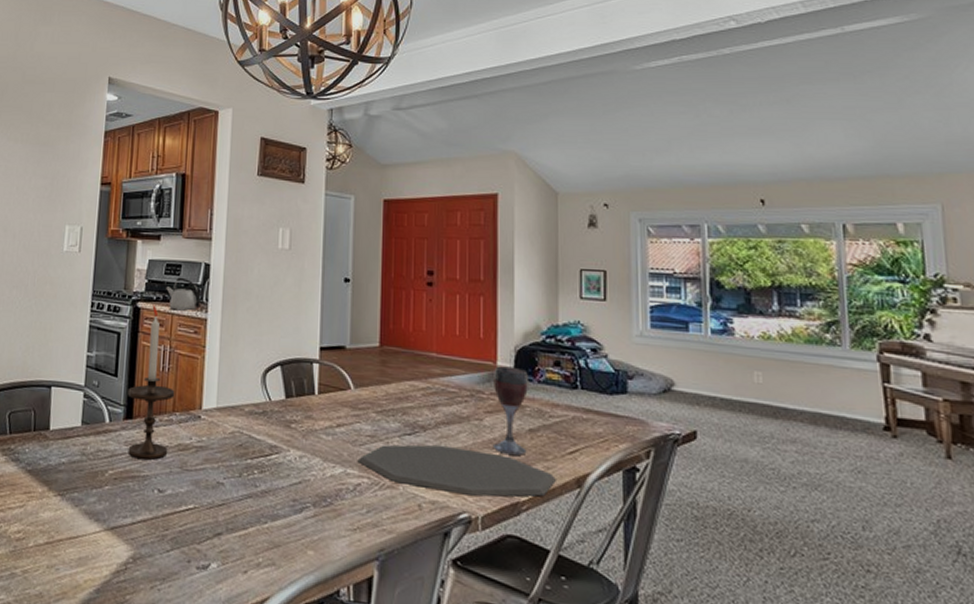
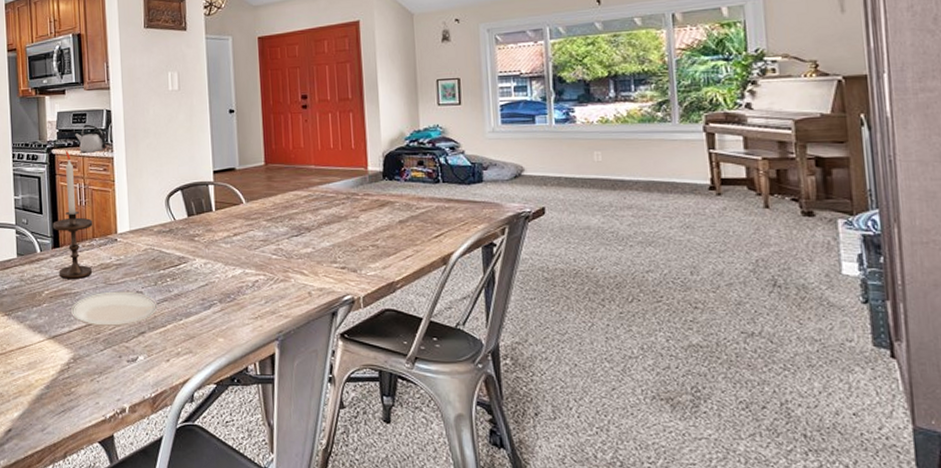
plate: none [137,479,240,523] -> present [71,291,158,327]
placemat: present [357,444,556,497] -> none [253,241,425,282]
cup: present [492,366,528,455] -> none [365,170,399,243]

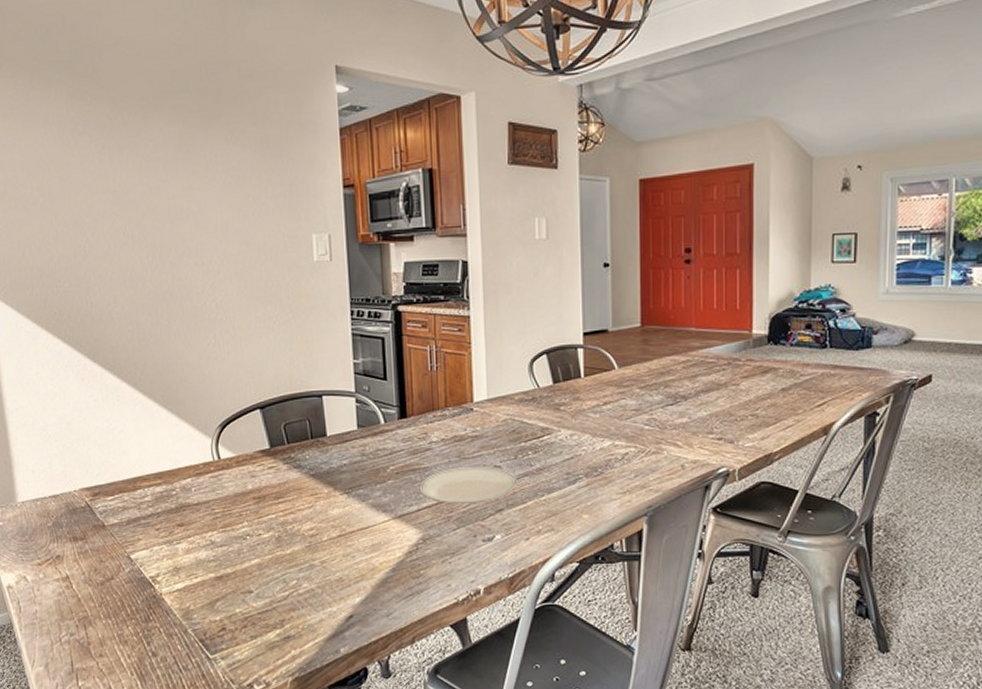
candlestick: present [53,149,93,279] -> none [399,305,446,453]
kettle: present [75,124,107,153] -> none [425,277,462,310]

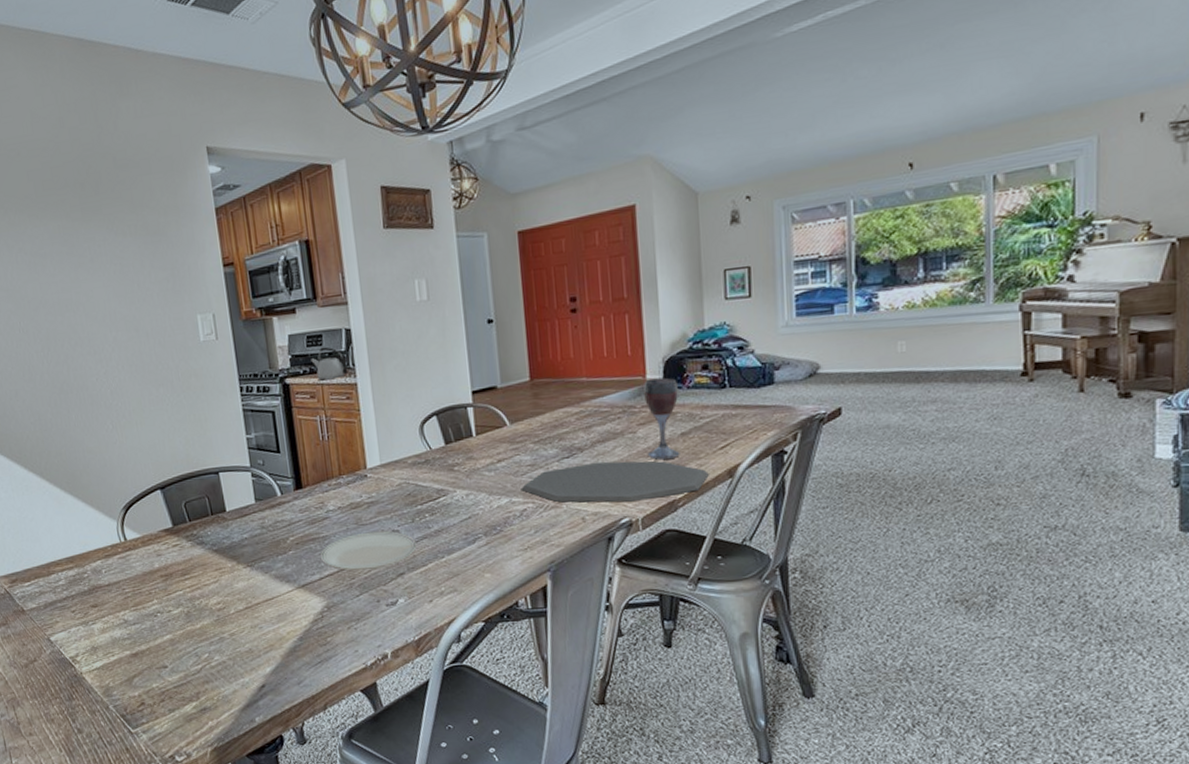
kettle: none [425,277,462,310] -> present [311,347,348,380]
placemat: none [624,411,805,453] -> present [521,461,709,503]
cup: none [748,333,781,413] -> present [643,377,680,460]

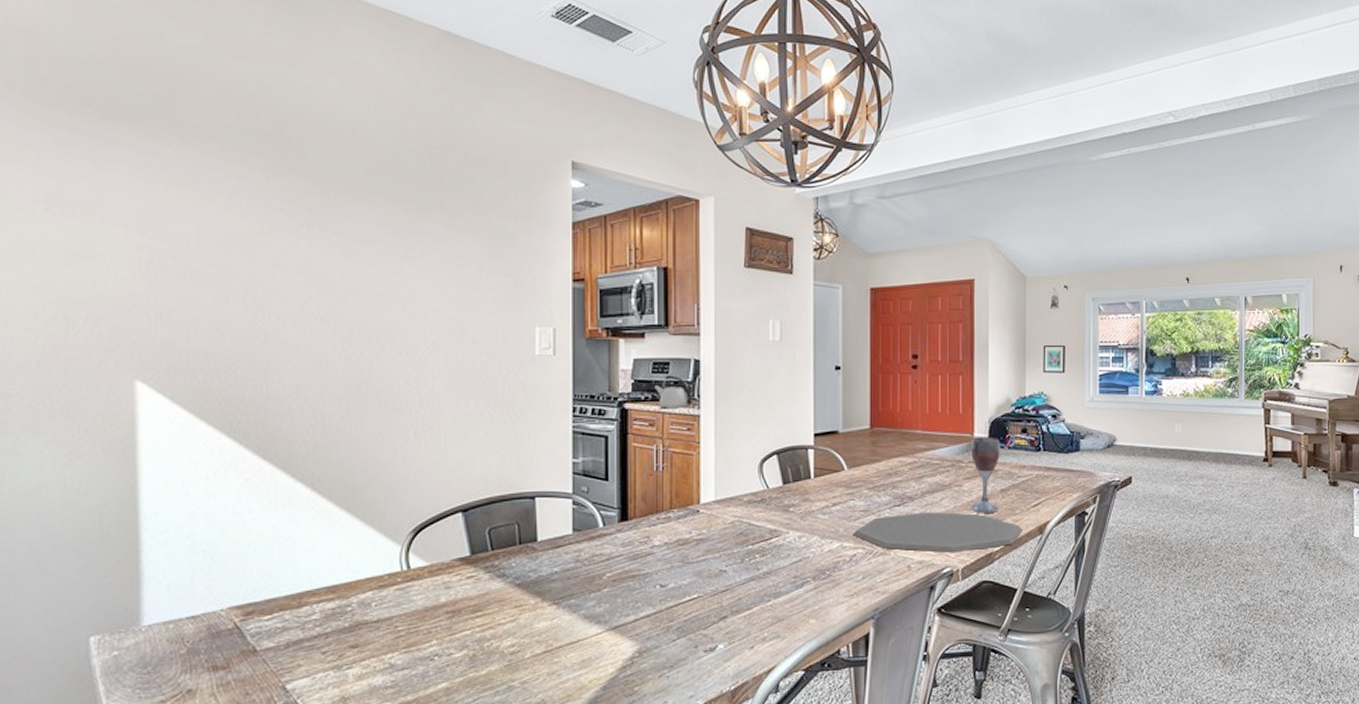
plate: present [320,531,417,571] -> none [639,570,743,613]

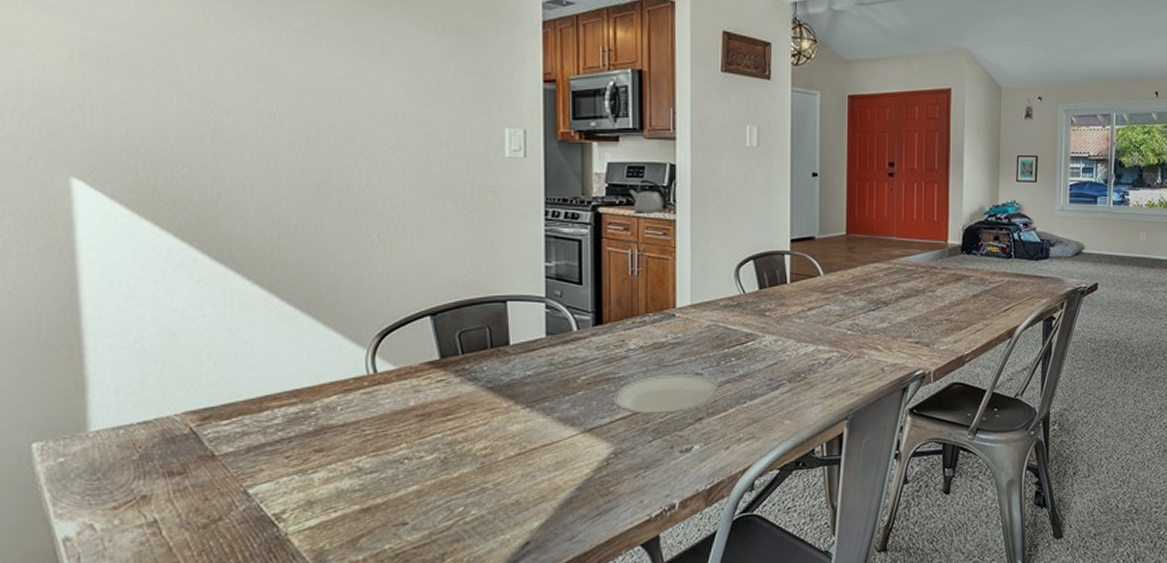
plate: none [639,570,743,613] -> present [614,373,719,415]
placemat: present [852,511,1022,553] -> none [828,316,993,356]
cup: present [970,437,1000,513] -> none [943,244,973,317]

